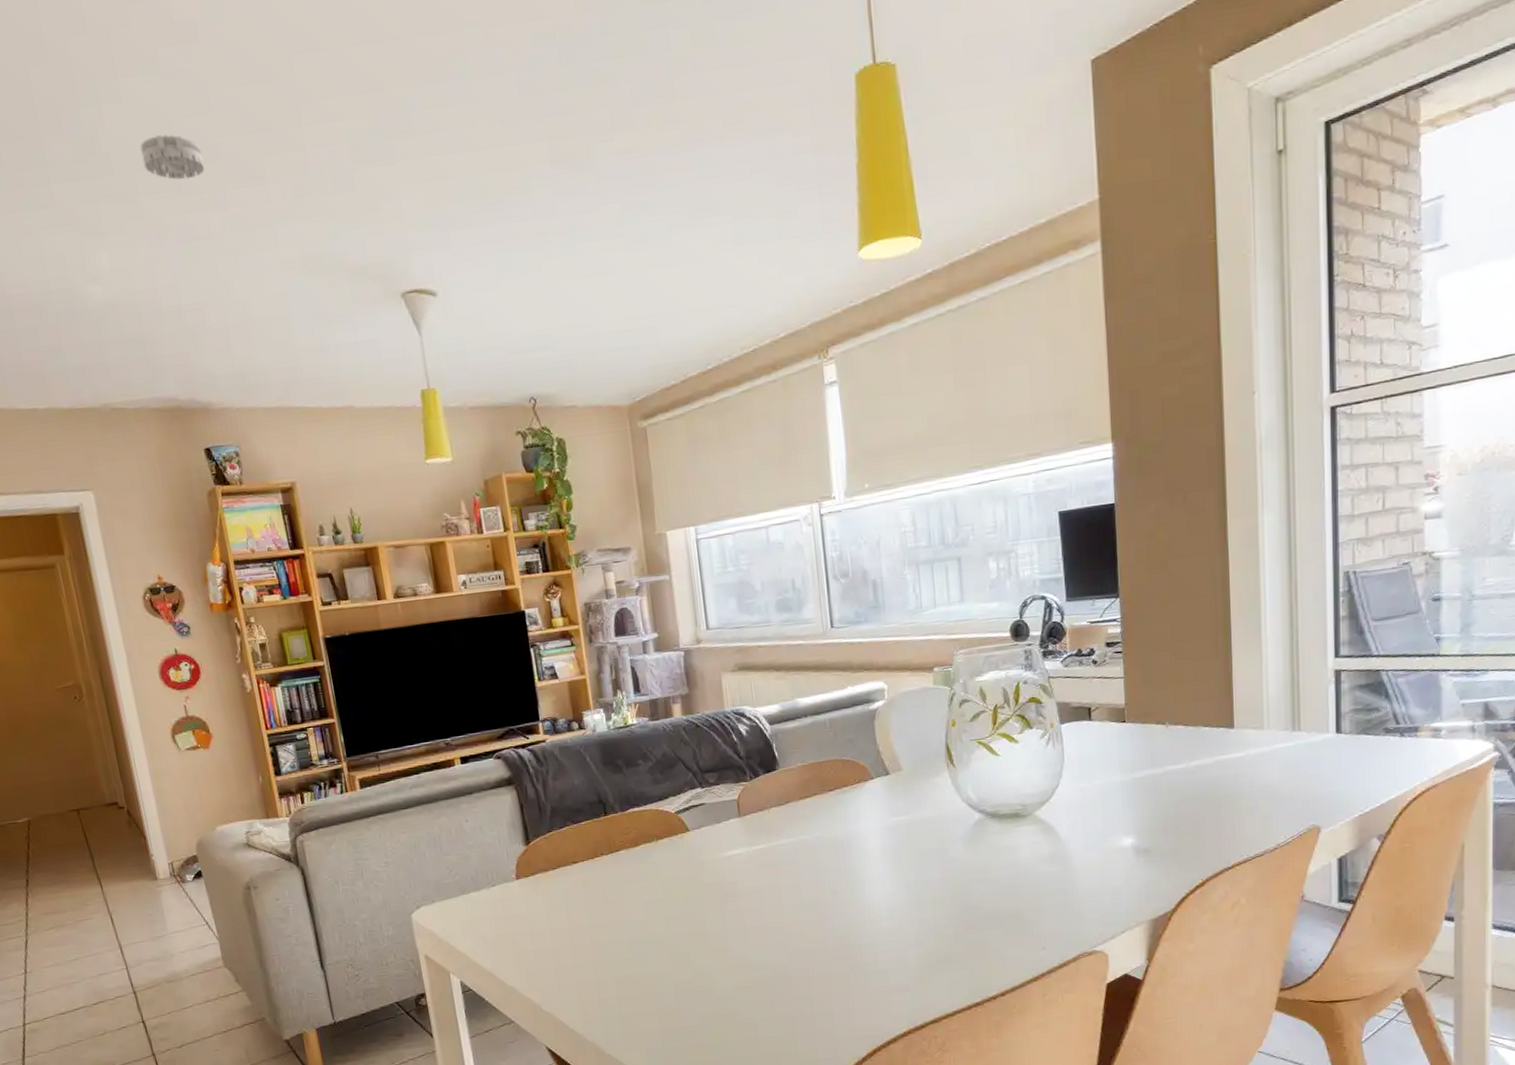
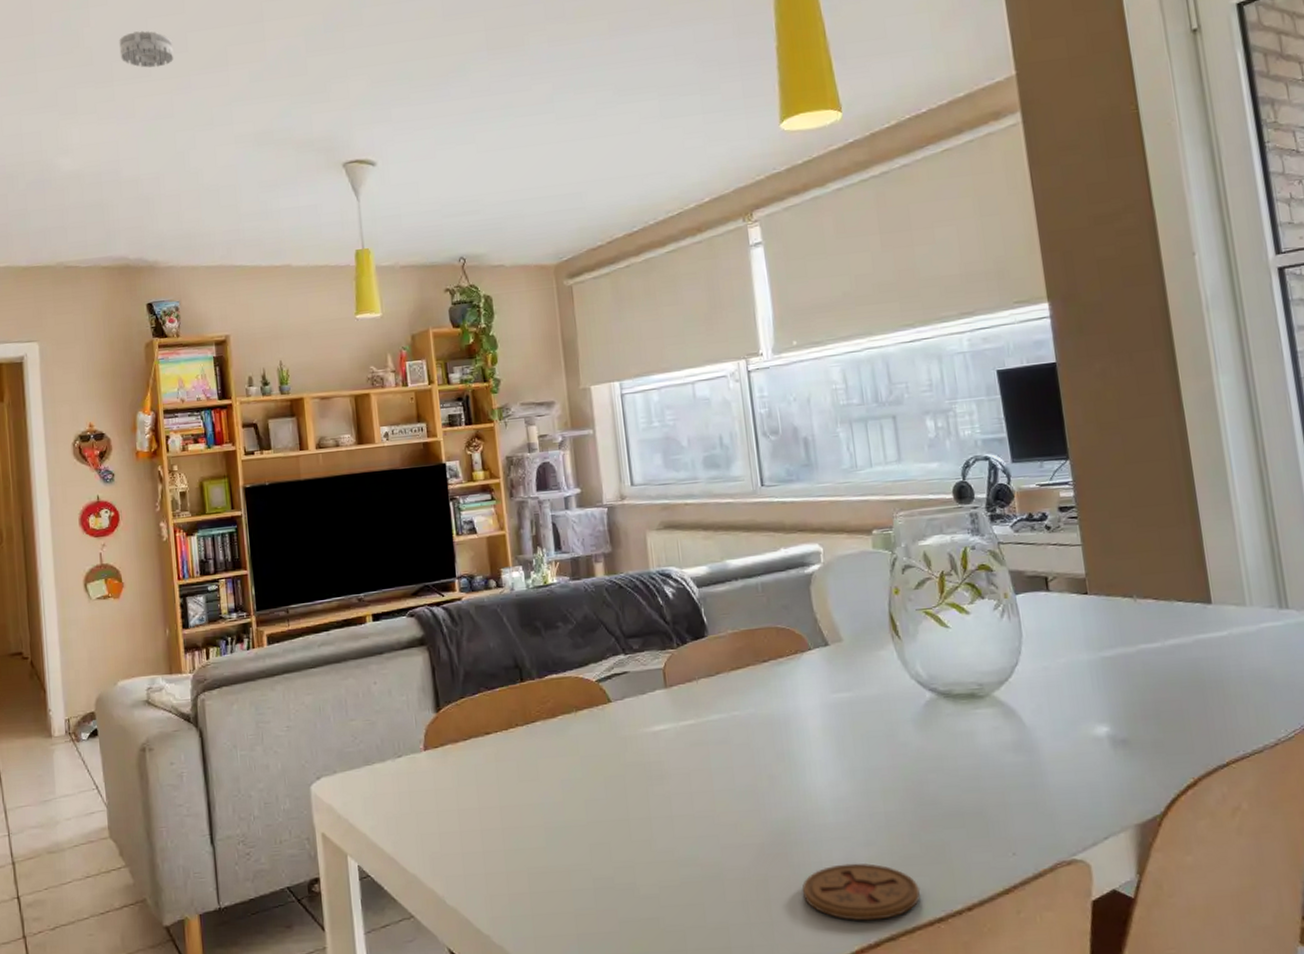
coaster: none [859,960,962,1008] -> present [802,862,921,921]

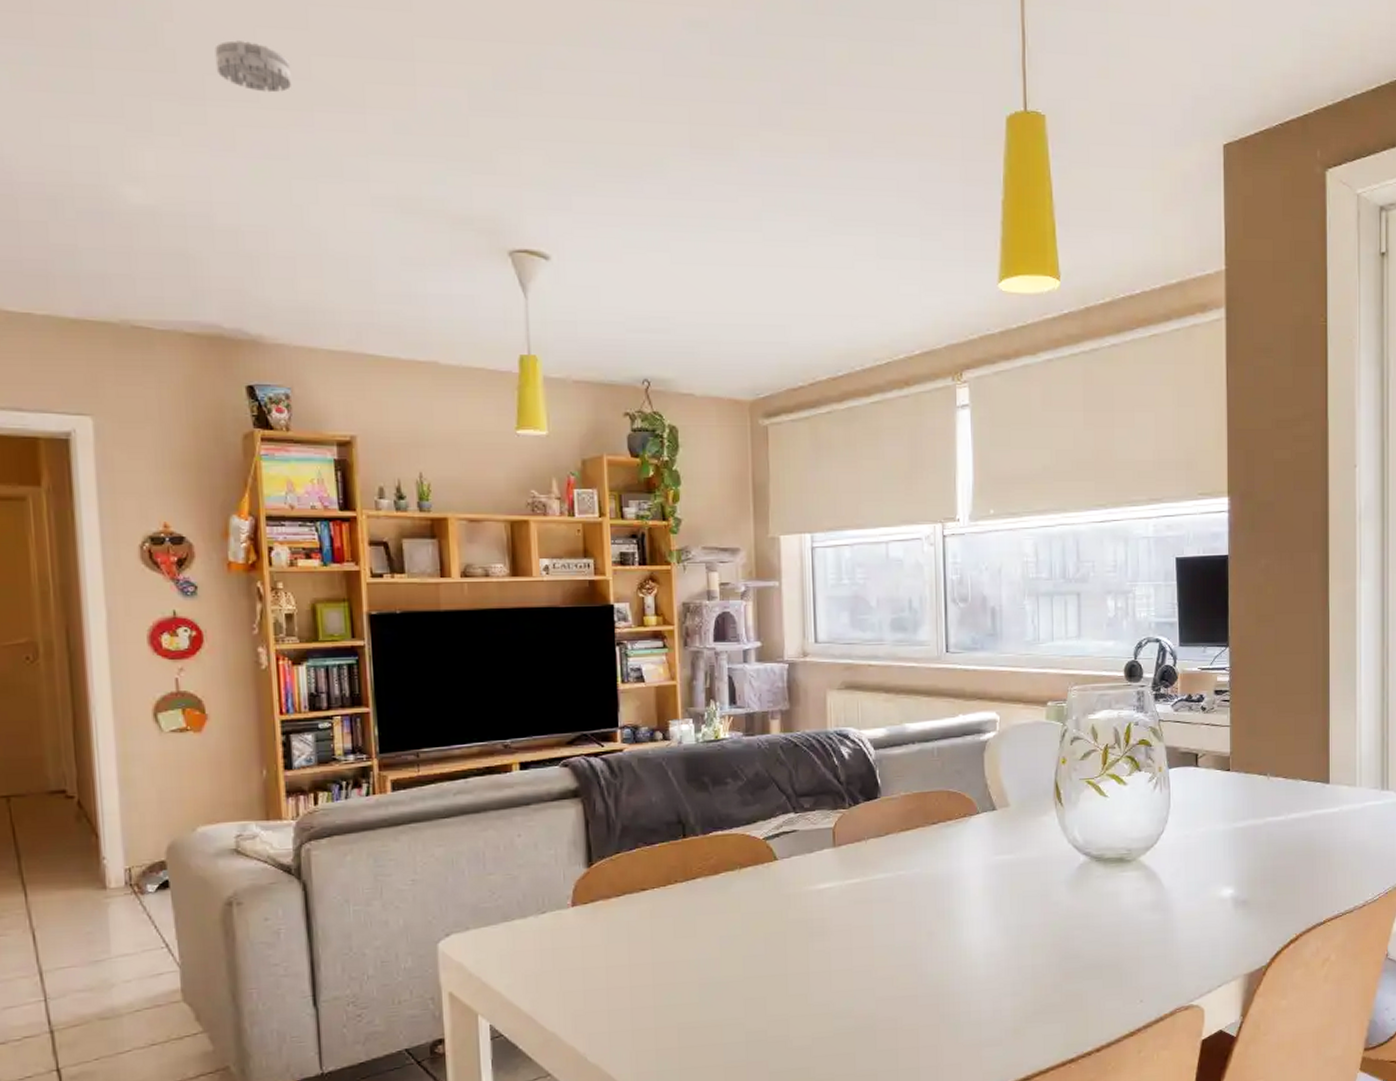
coaster: present [802,862,921,921] -> none [949,1011,1057,1064]

